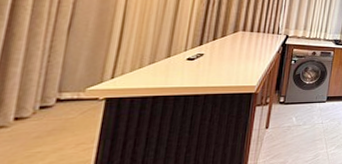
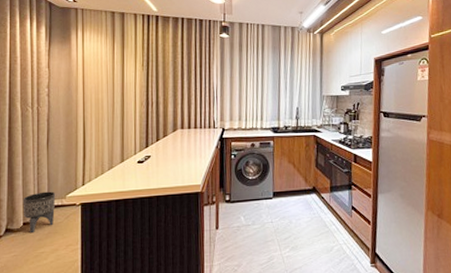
planter: none [15,82,71,130] -> present [23,191,56,234]

